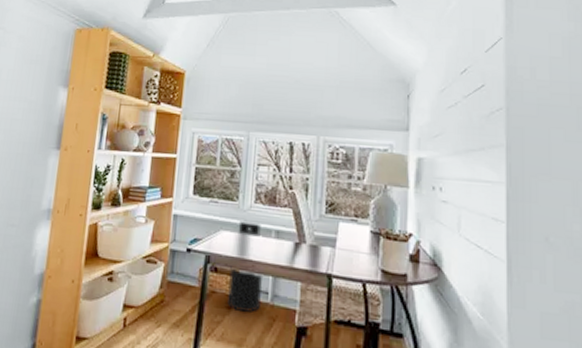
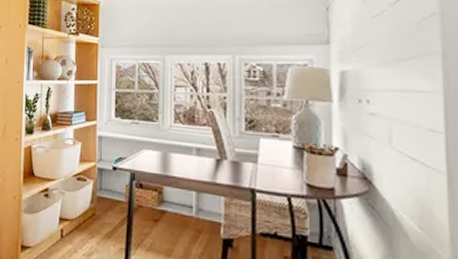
trash can: present [227,220,262,313] -> none [154,139,186,226]

